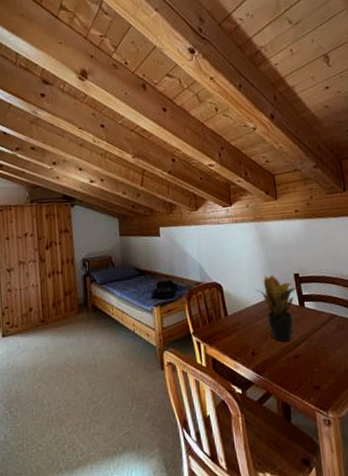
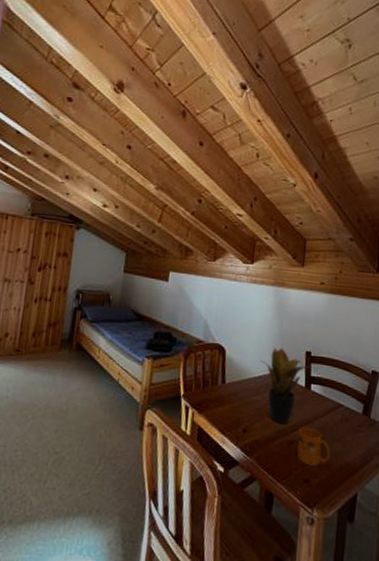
mug: none [301,339,334,375] -> present [297,426,331,468]

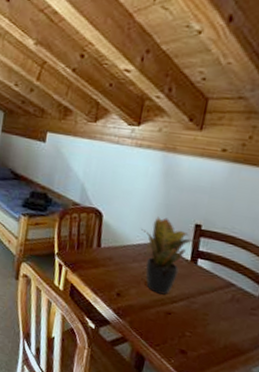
mug: present [297,426,331,468] -> none [174,299,214,341]

